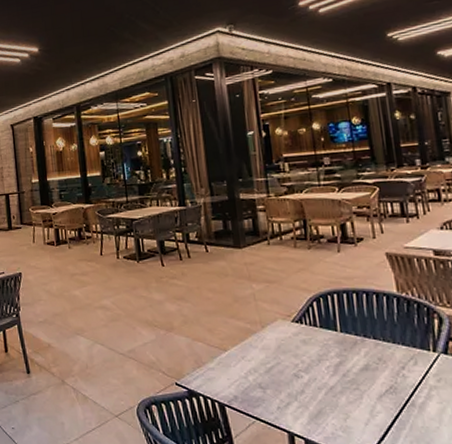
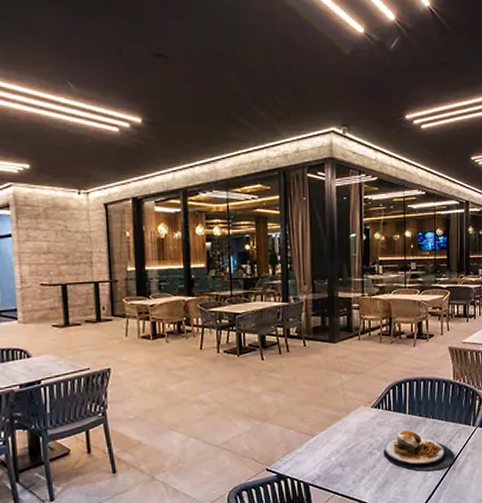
plate: none [312,350,413,405] -> present [384,430,455,472]

